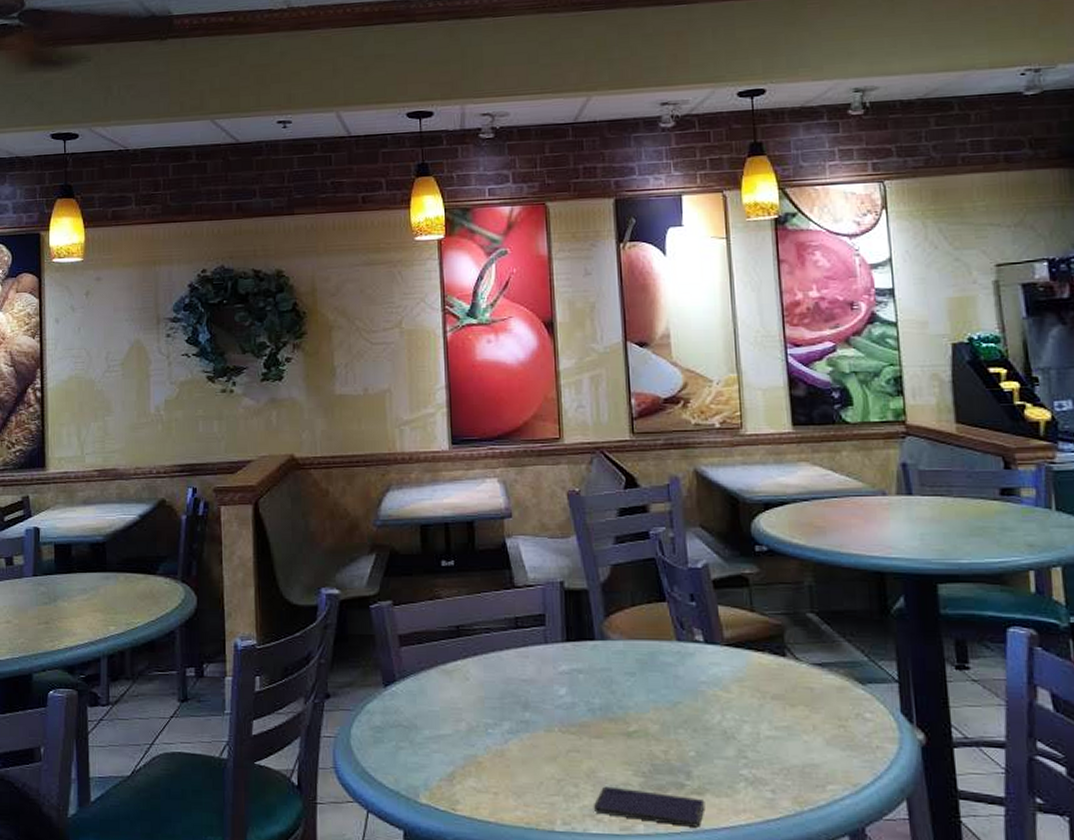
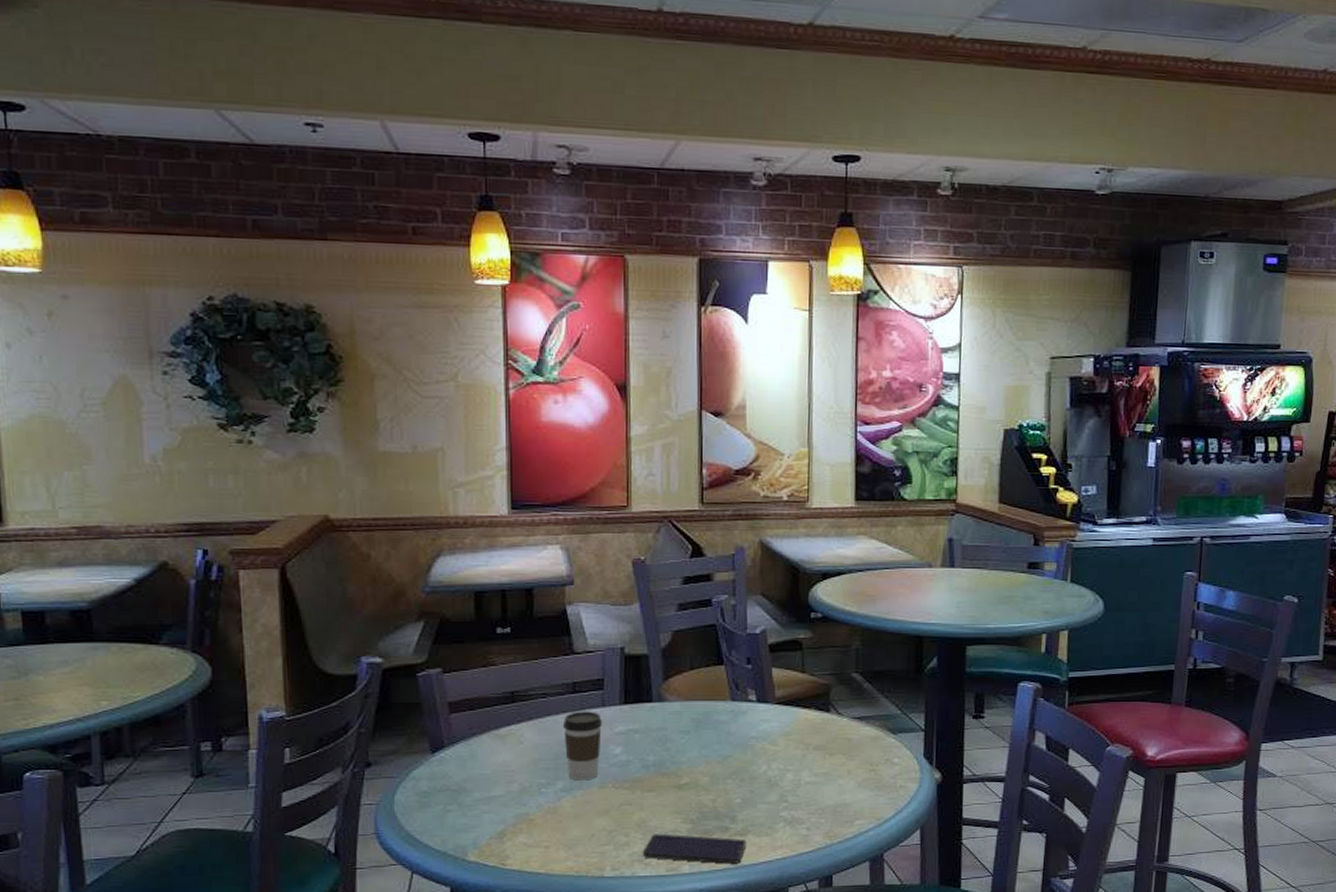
coffee cup: none [507,648,546,723] -> present [564,711,602,781]

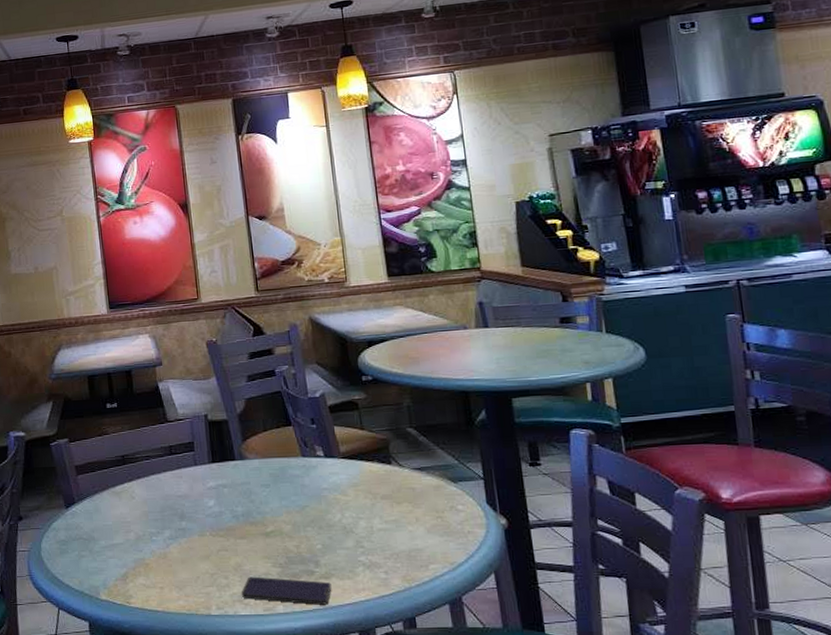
coffee cup: present [564,711,602,781] -> none [165,470,198,530]

